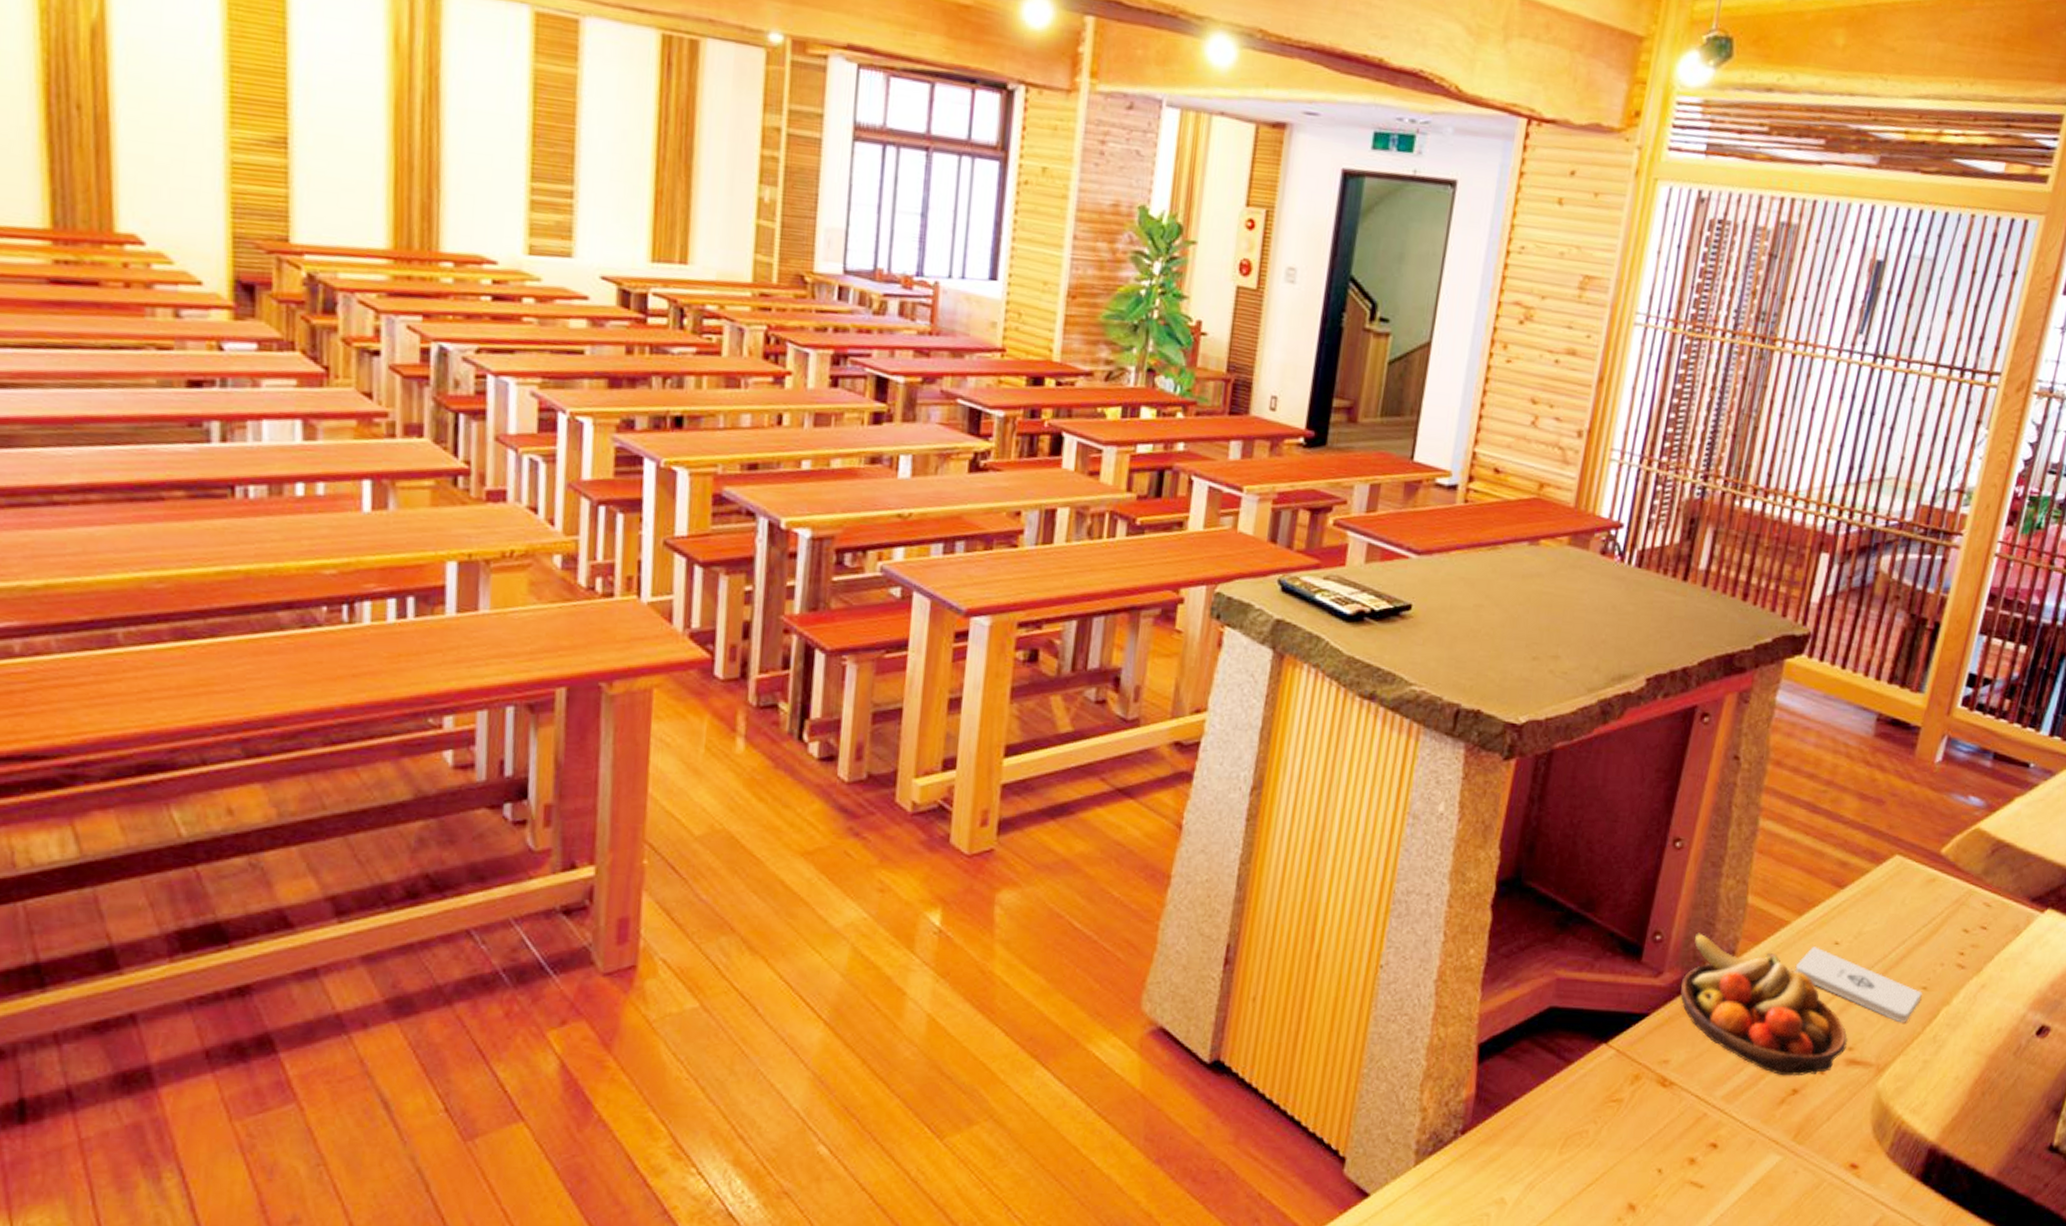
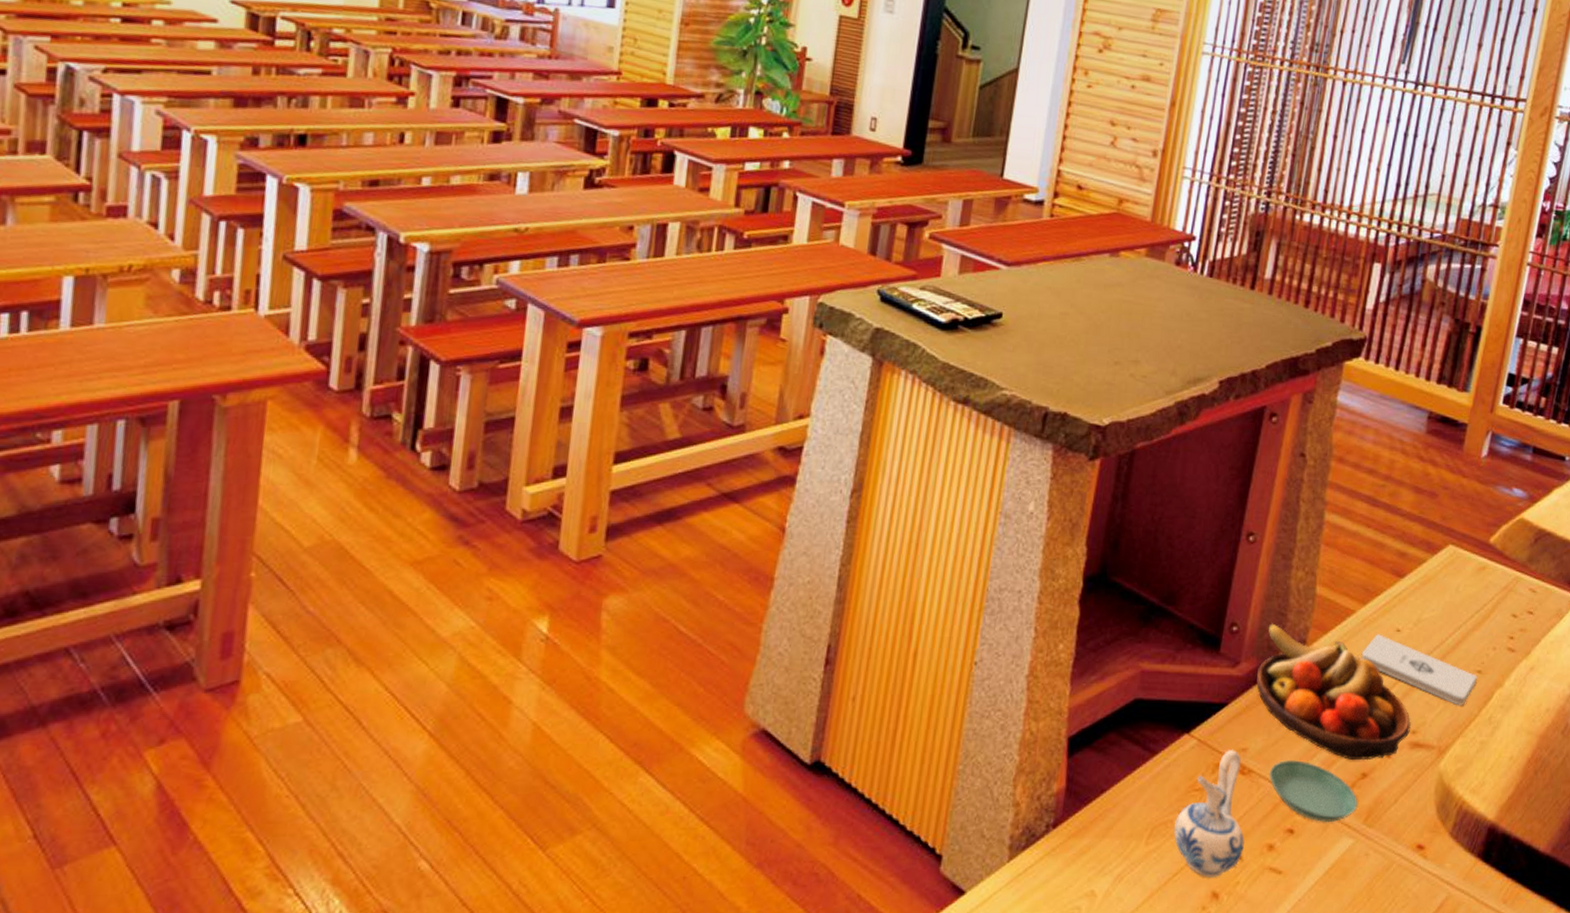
ceramic pitcher: none [1589,1060,1664,1189] -> present [1174,749,1244,877]
saucer: none [1691,1072,1787,1139] -> present [1268,759,1357,823]

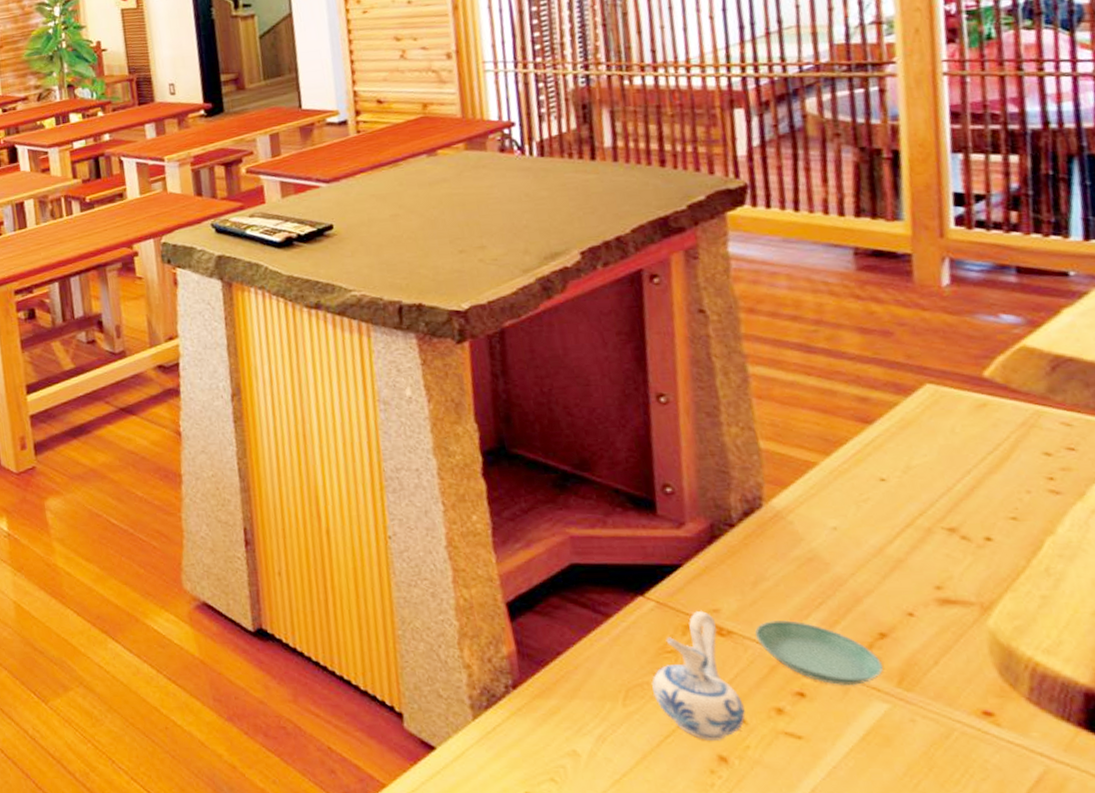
fruit bowl: present [1256,623,1411,761] -> none [708,482,933,620]
notepad: present [1361,634,1477,706] -> none [839,485,1014,557]

